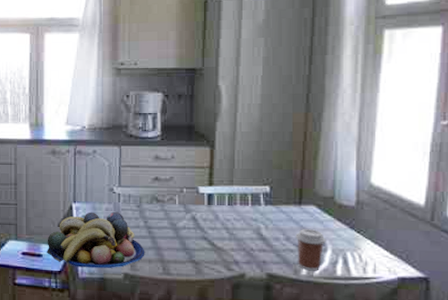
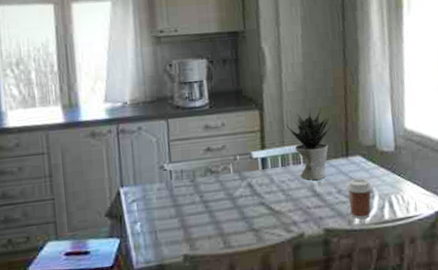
fruit bowl: present [46,211,145,268] -> none [93,190,204,259]
potted plant: none [236,152,286,223] -> present [285,108,332,180]

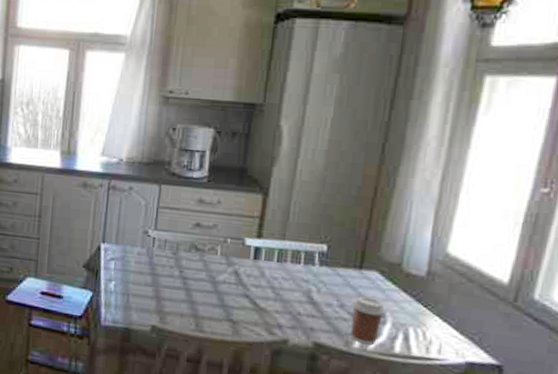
potted plant: present [285,108,332,180] -> none [291,206,349,287]

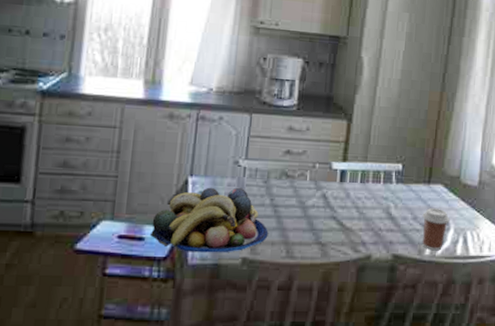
fruit bowl: none [67,254,178,319] -> present [149,187,269,253]

